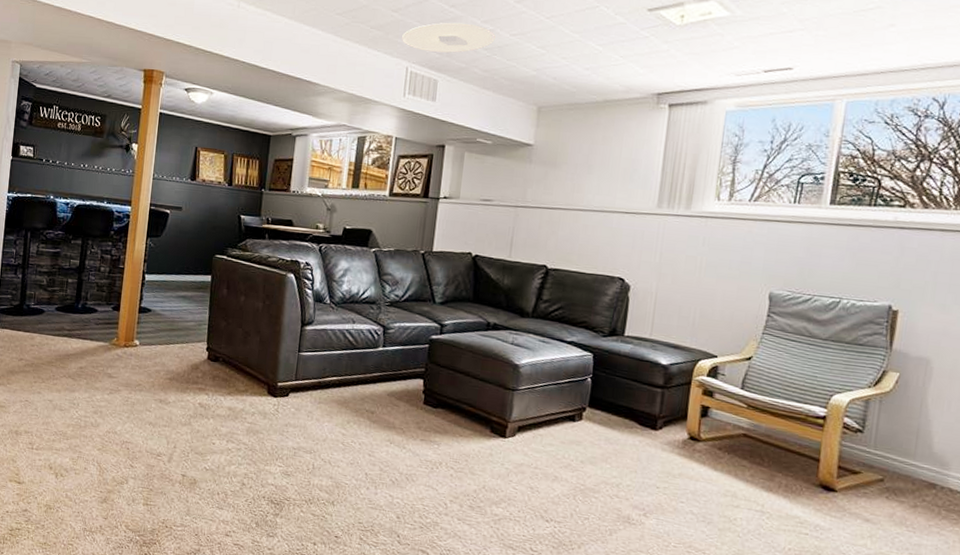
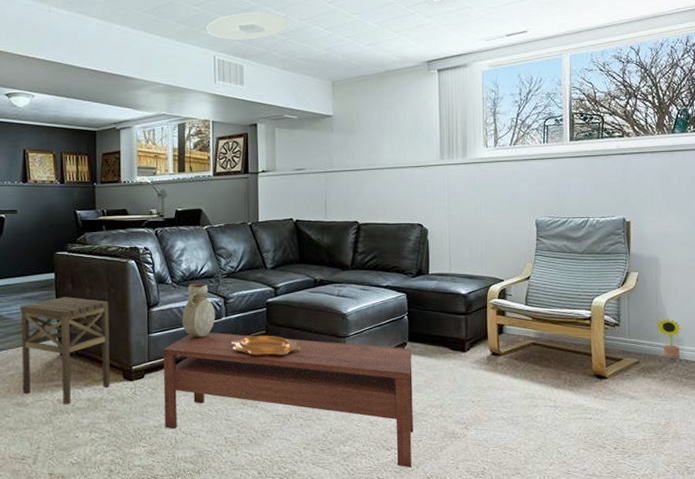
side table: none [166,301,262,410] -> present [19,297,110,404]
coffee table: none [304,359,591,546] -> present [162,333,413,468]
vase: none [335,306,373,365] -> present [182,283,216,338]
decorative bowl: none [386,372,461,398] -> present [232,335,300,356]
decorative plant: none [912,434,951,486] -> present [655,318,682,359]

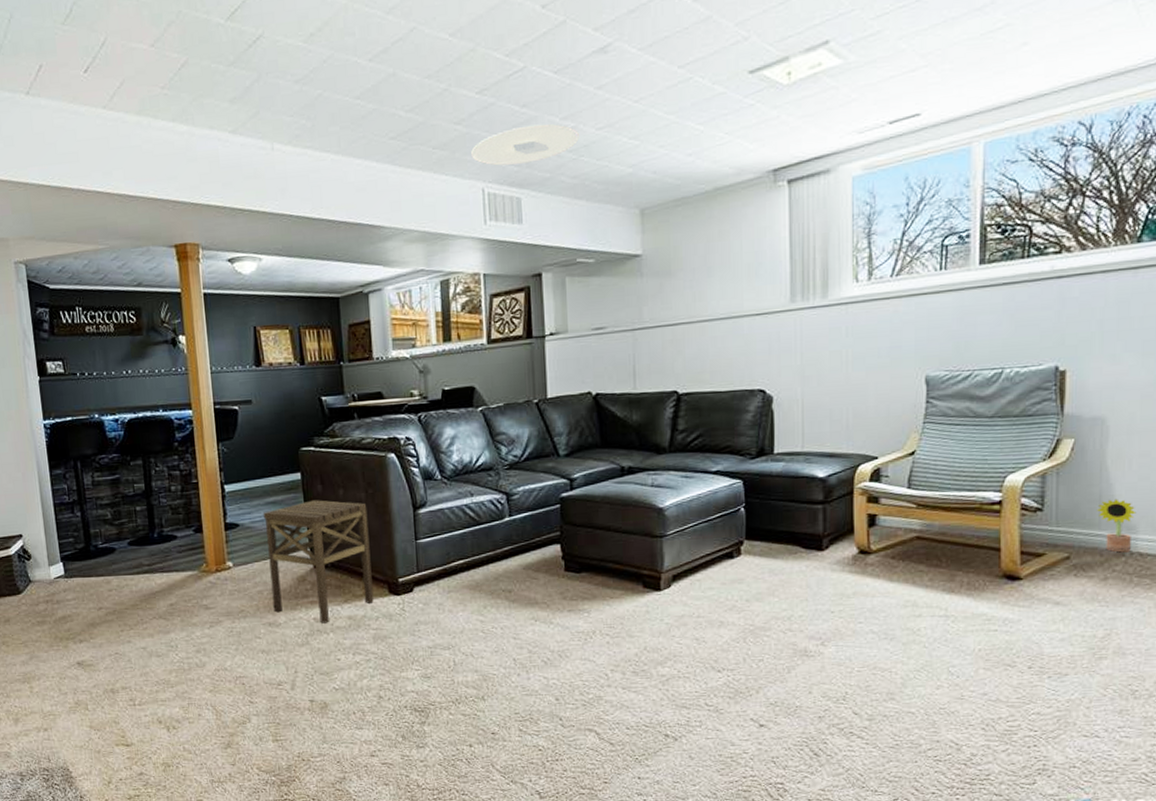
coffee table: present [162,333,413,468] -> none [434,536,752,692]
vase: present [182,283,216,338] -> none [456,477,497,543]
decorative bowl: present [232,335,300,356] -> none [518,537,605,563]

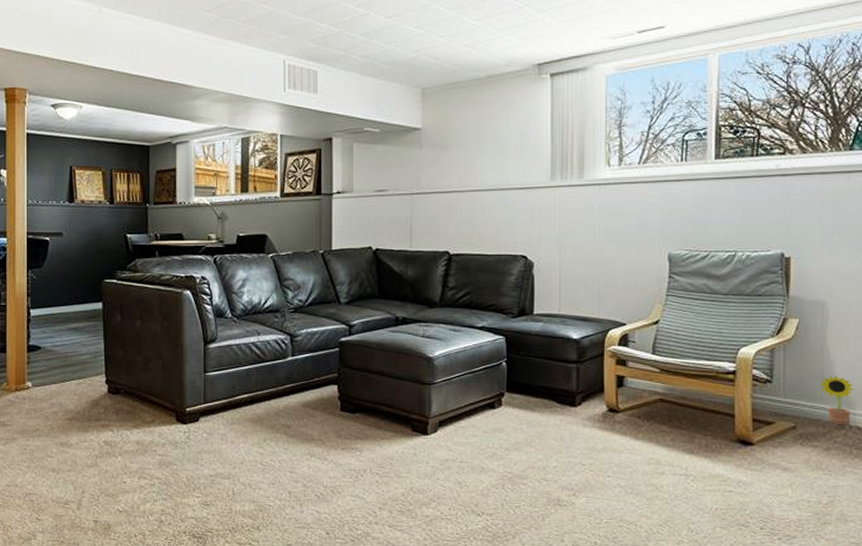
side table: present [263,500,374,624] -> none [64,329,161,447]
ceiling light: present [471,124,579,166] -> none [276,9,371,43]

